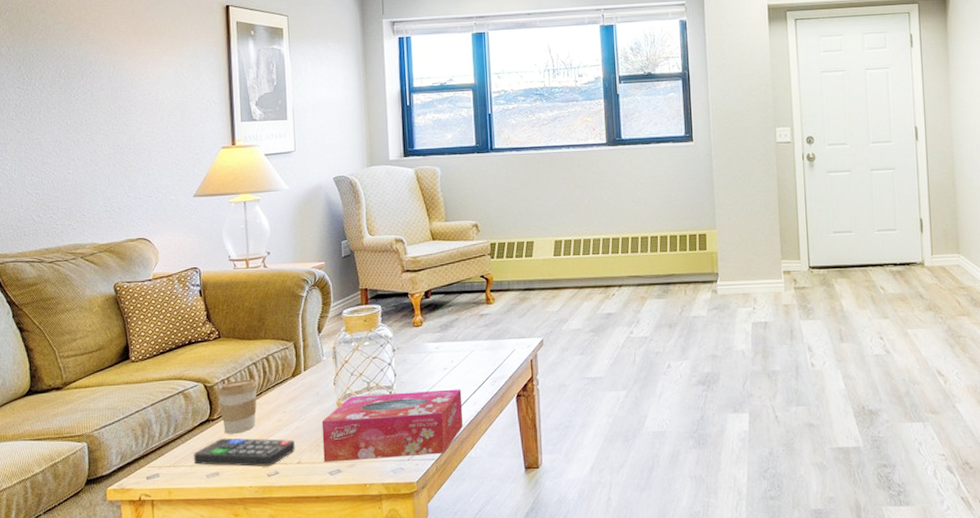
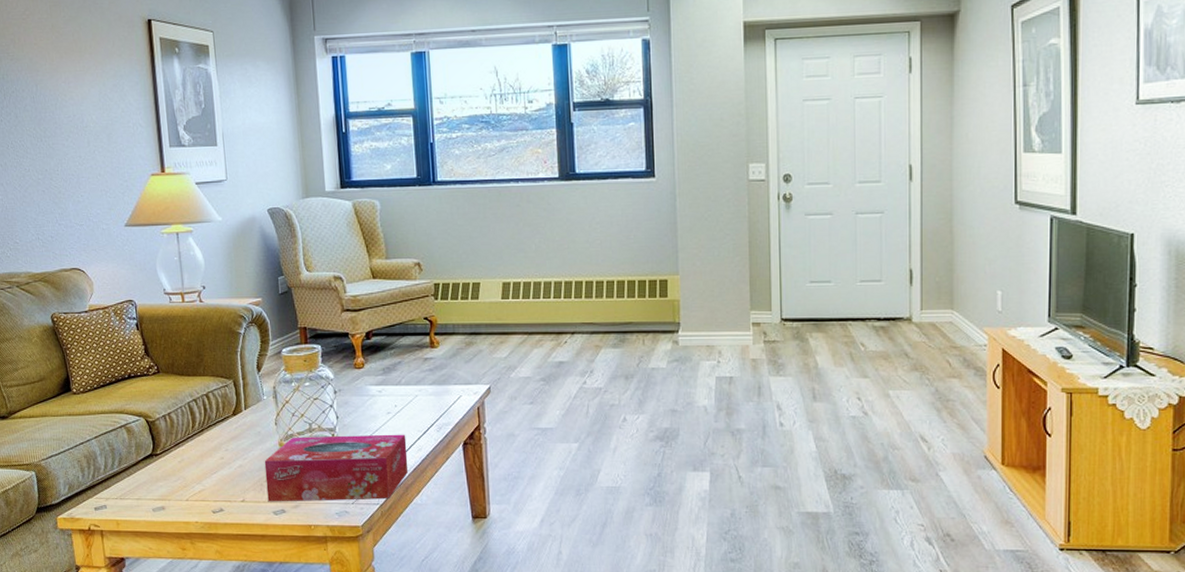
remote control: present [194,438,295,467] -> none [139,473,239,503]
coffee cup: present [217,379,259,434] -> none [159,415,200,470]

